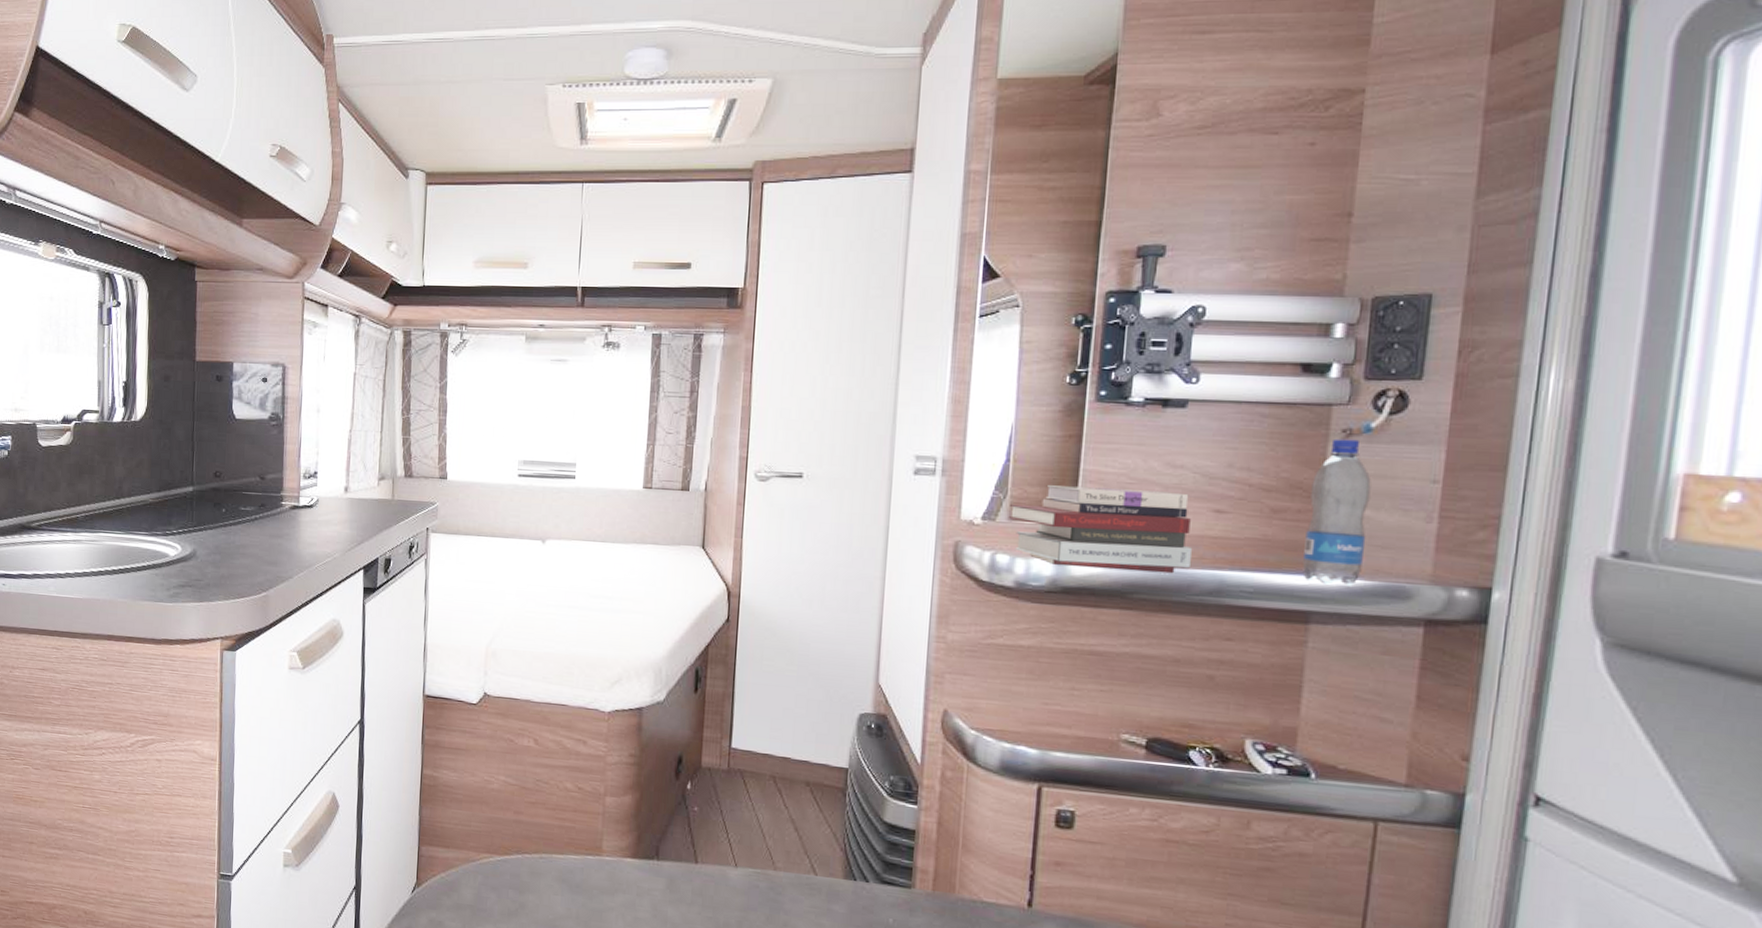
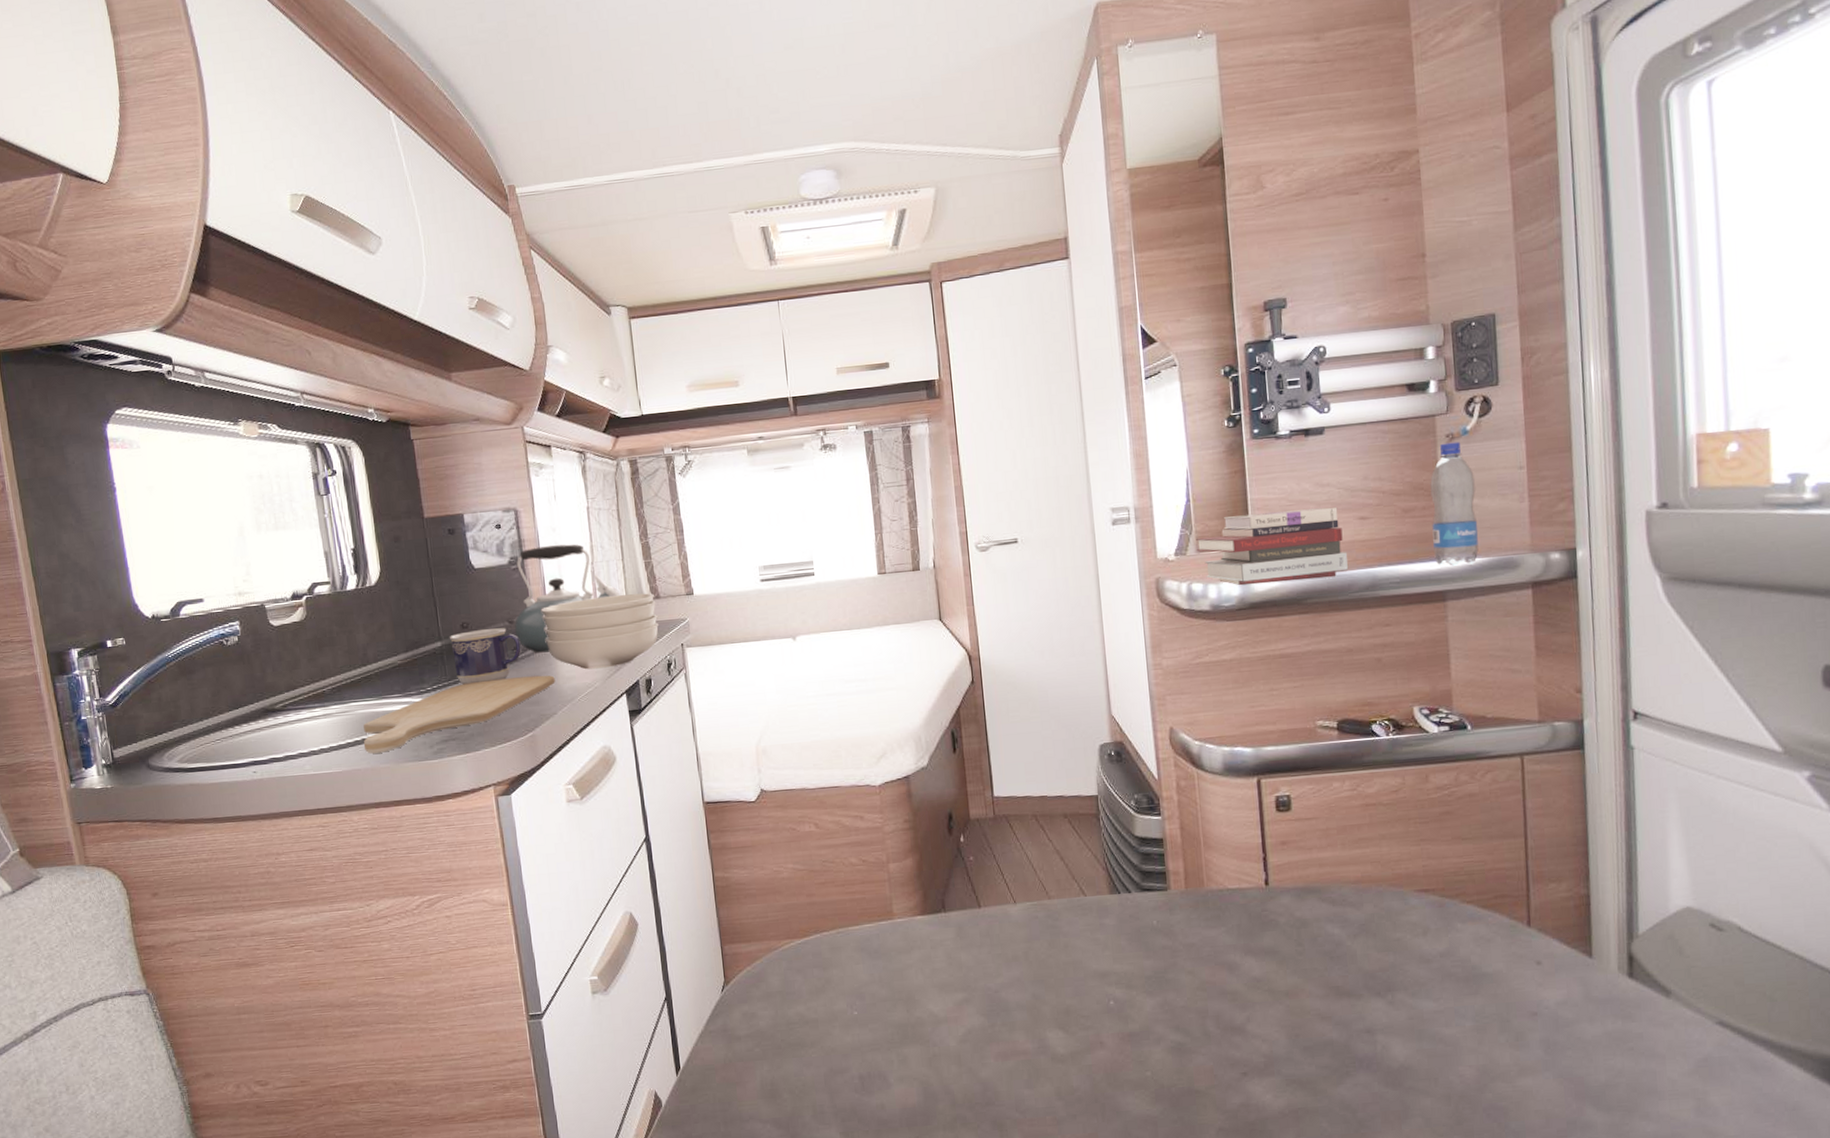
chopping board: none [106,532,296,587] -> present [363,675,555,754]
cup: none [201,480,269,535] -> present [449,628,522,685]
kettle: none [264,406,374,514] -> present [514,544,620,653]
bowl: none [292,466,408,540] -> present [540,593,659,670]

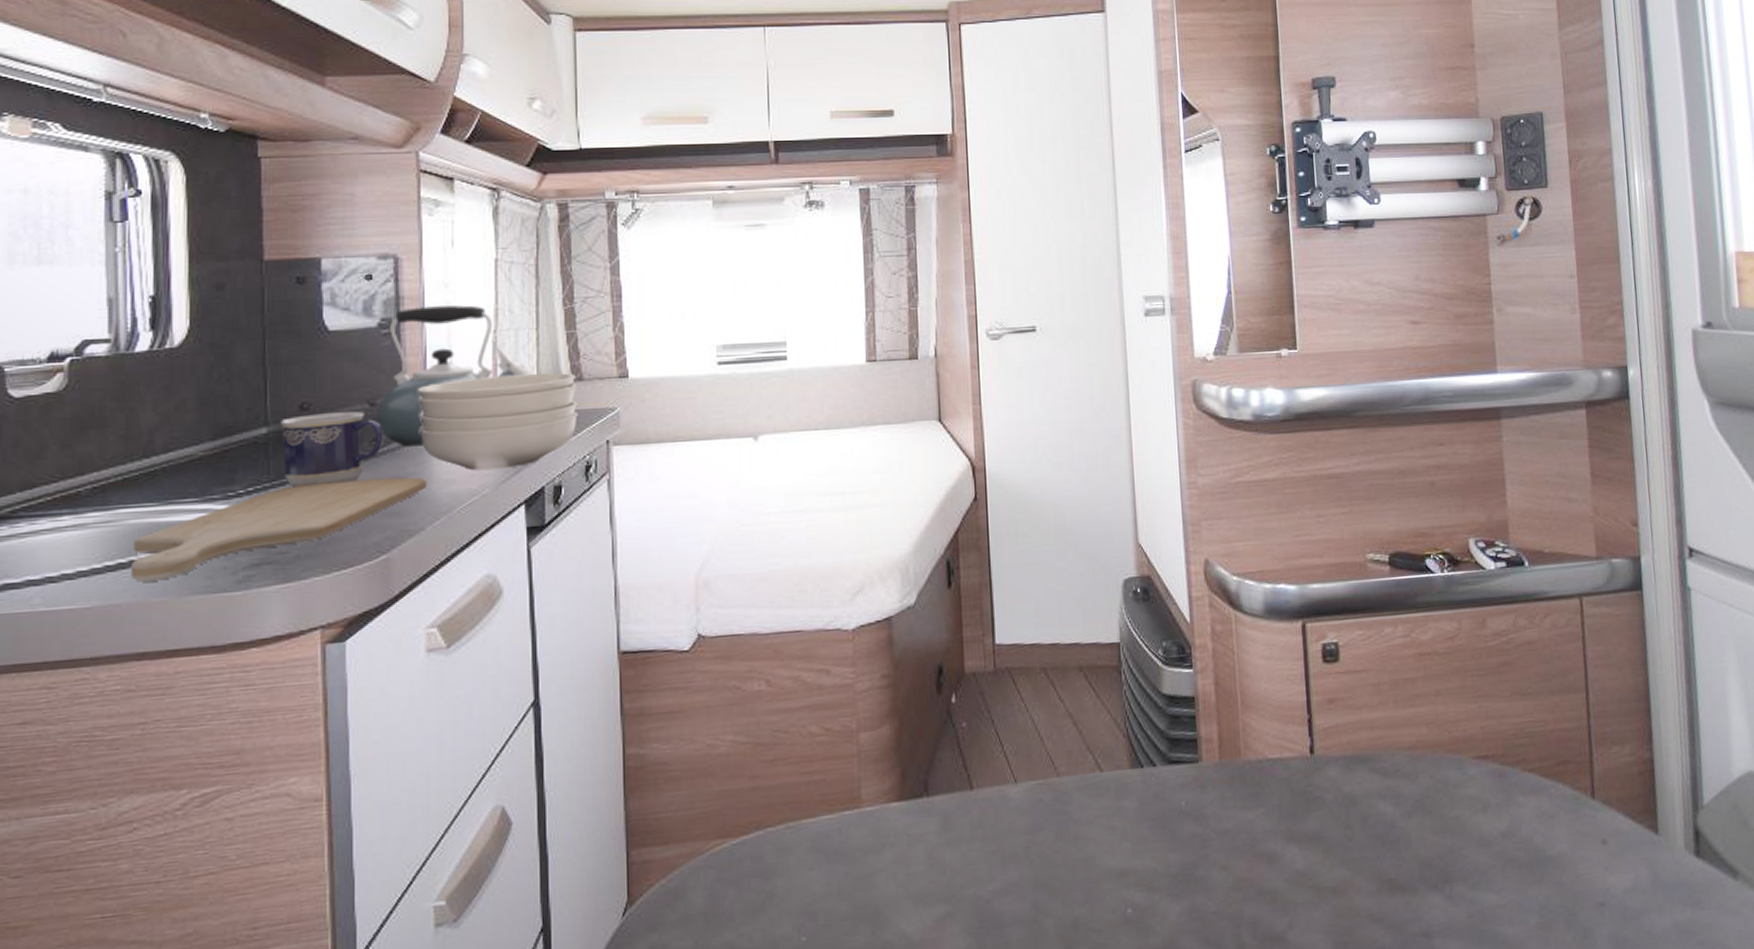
books: present [1196,507,1348,586] -> none [1238,308,1400,394]
bottle: present [1430,441,1479,566] -> none [1482,245,1532,380]

